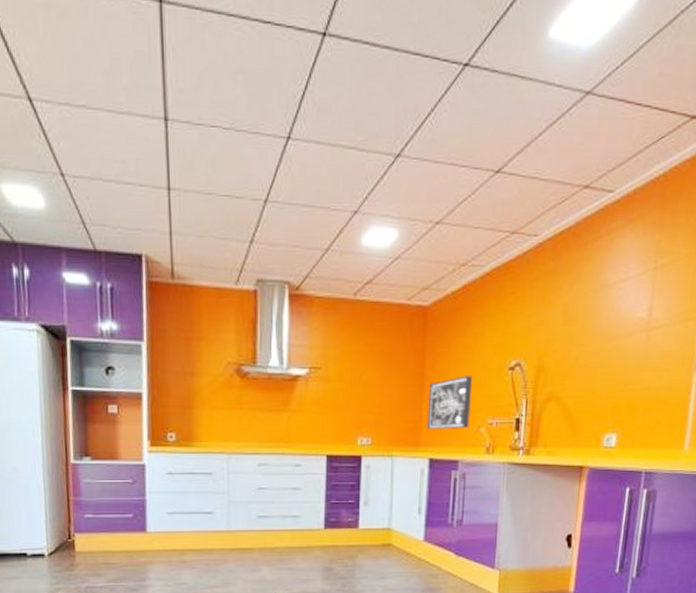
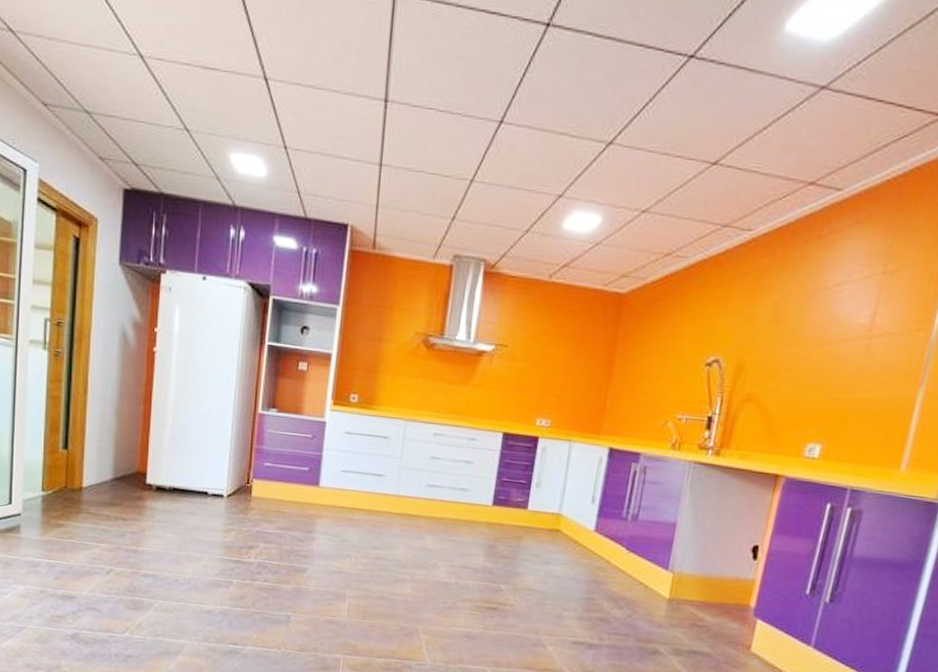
wall art: present [427,376,473,429] -> none [610,367,666,422]

